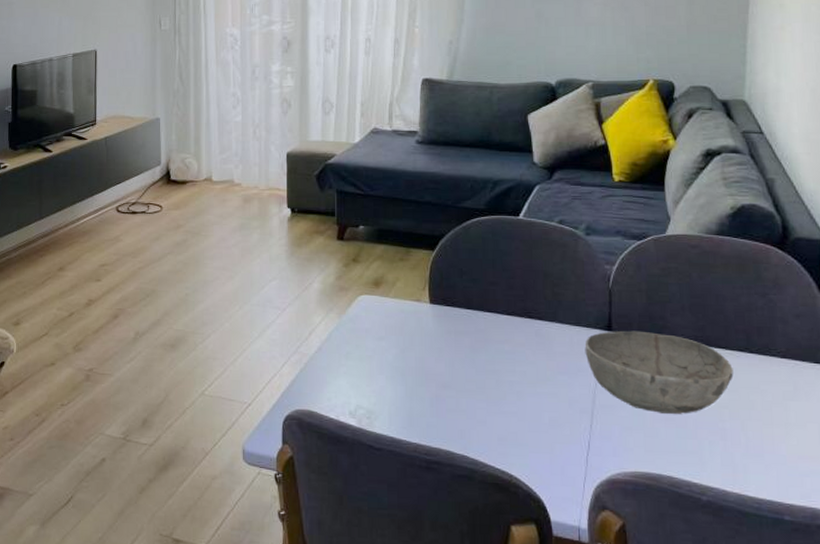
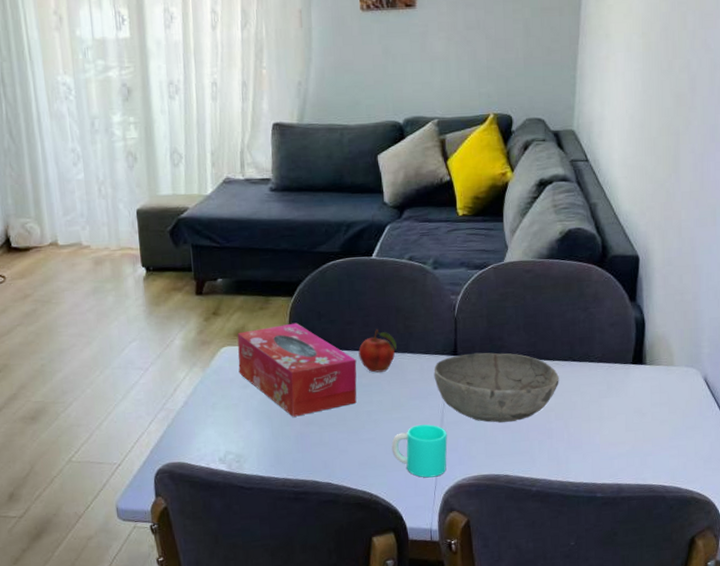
tissue box: none [375,277,499,377] -> present [237,322,357,417]
fruit: none [501,293,544,340] -> present [358,329,397,373]
cup: none [535,404,600,466] -> present [391,424,447,478]

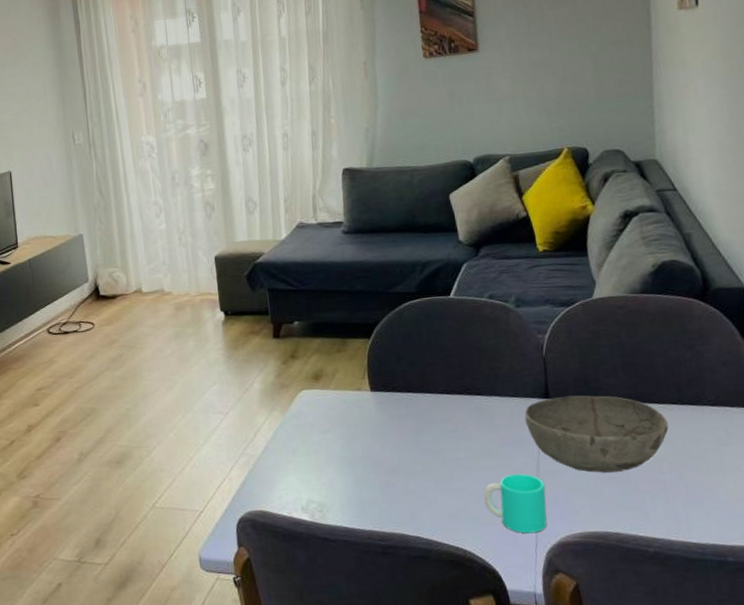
tissue box: present [237,322,357,417] -> none [315,365,443,464]
fruit: present [358,329,397,373] -> none [441,371,483,417]

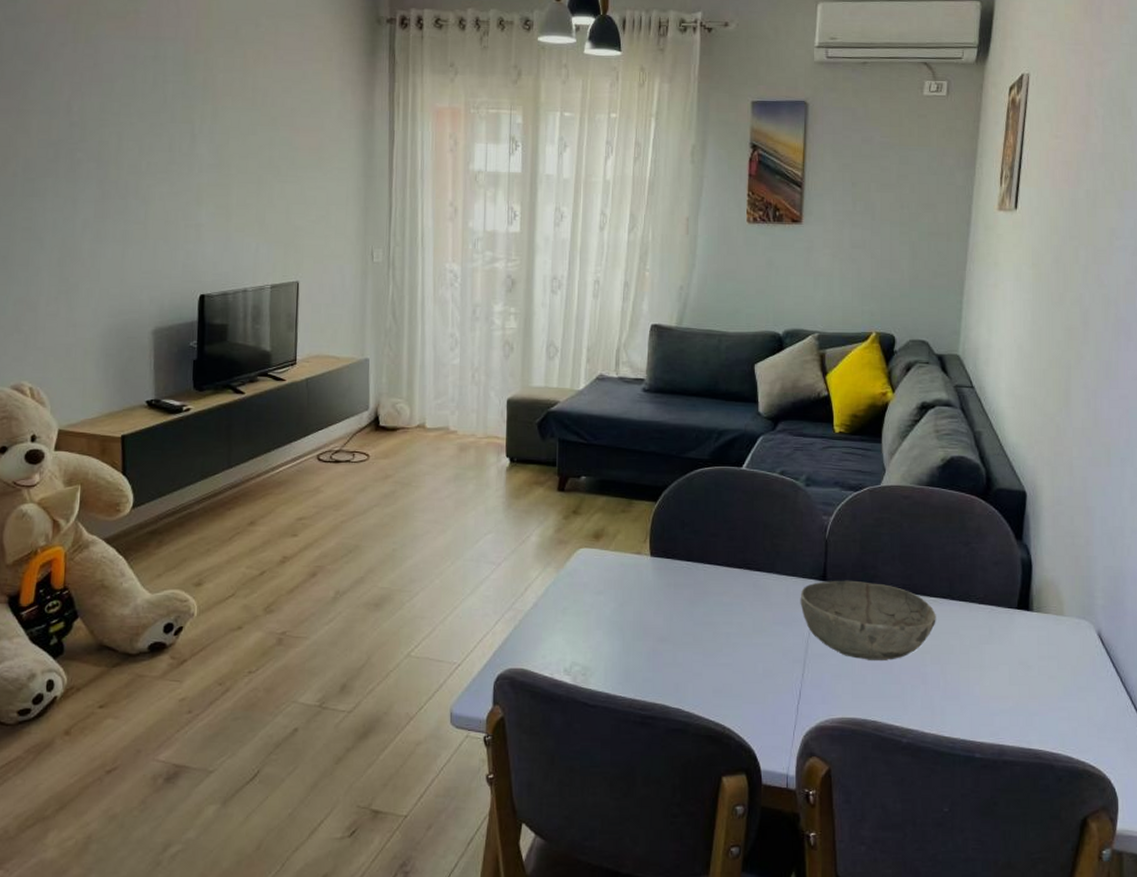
cup: present [484,474,547,534] -> none [750,654,811,715]

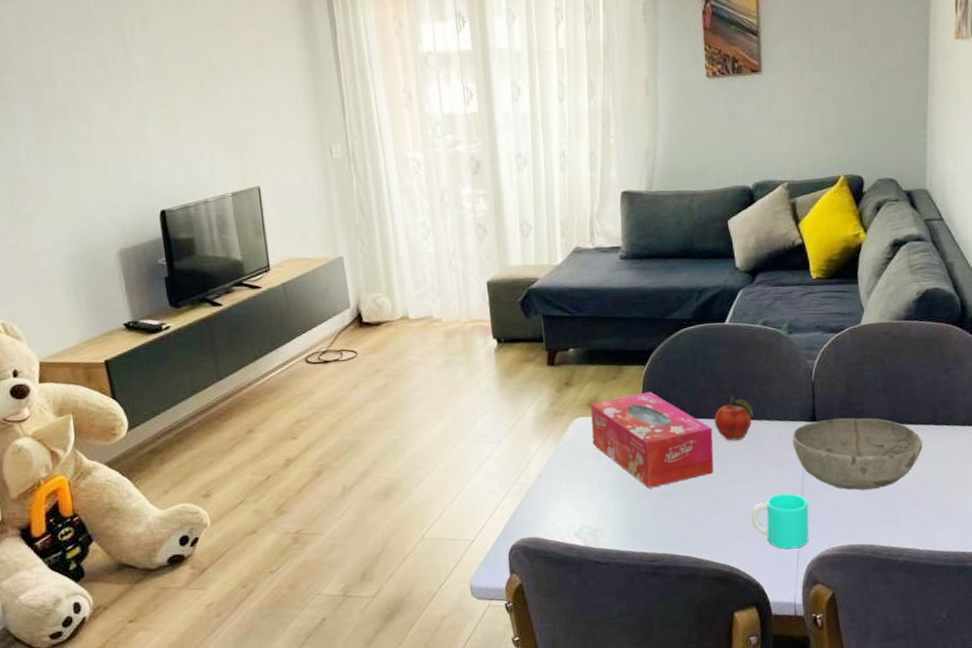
tissue box: none [594,529,718,631] -> present [590,391,714,488]
fruit: none [721,545,762,591] -> present [714,396,753,441]
cup: none [750,654,811,715] -> present [751,493,809,550]

